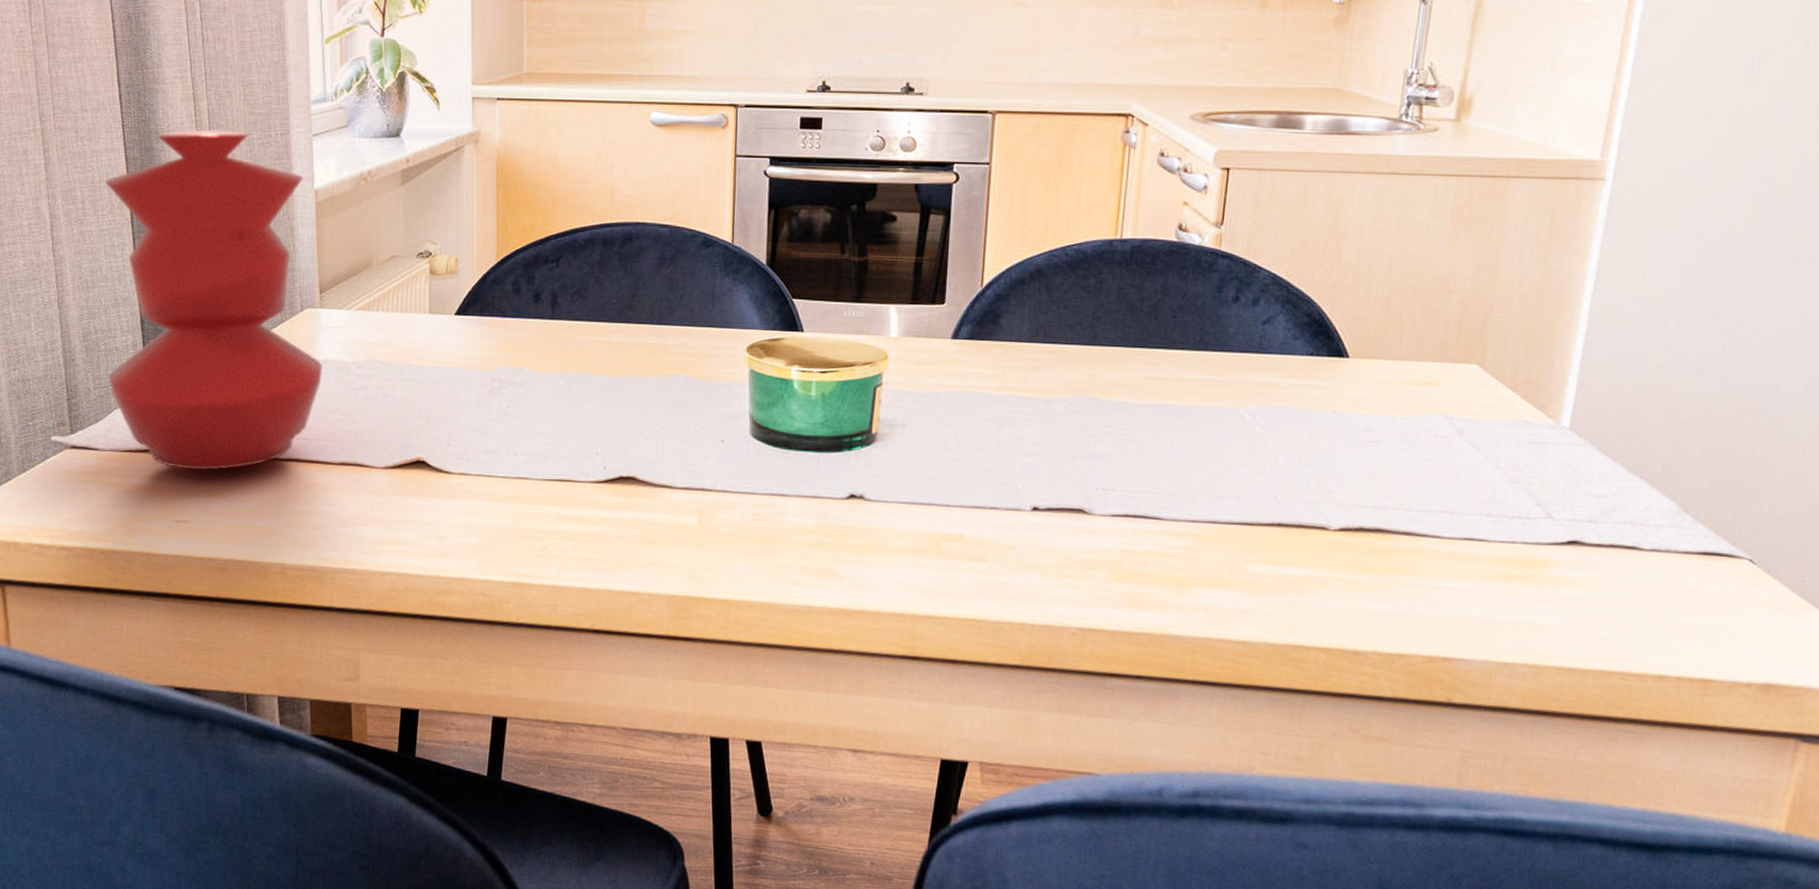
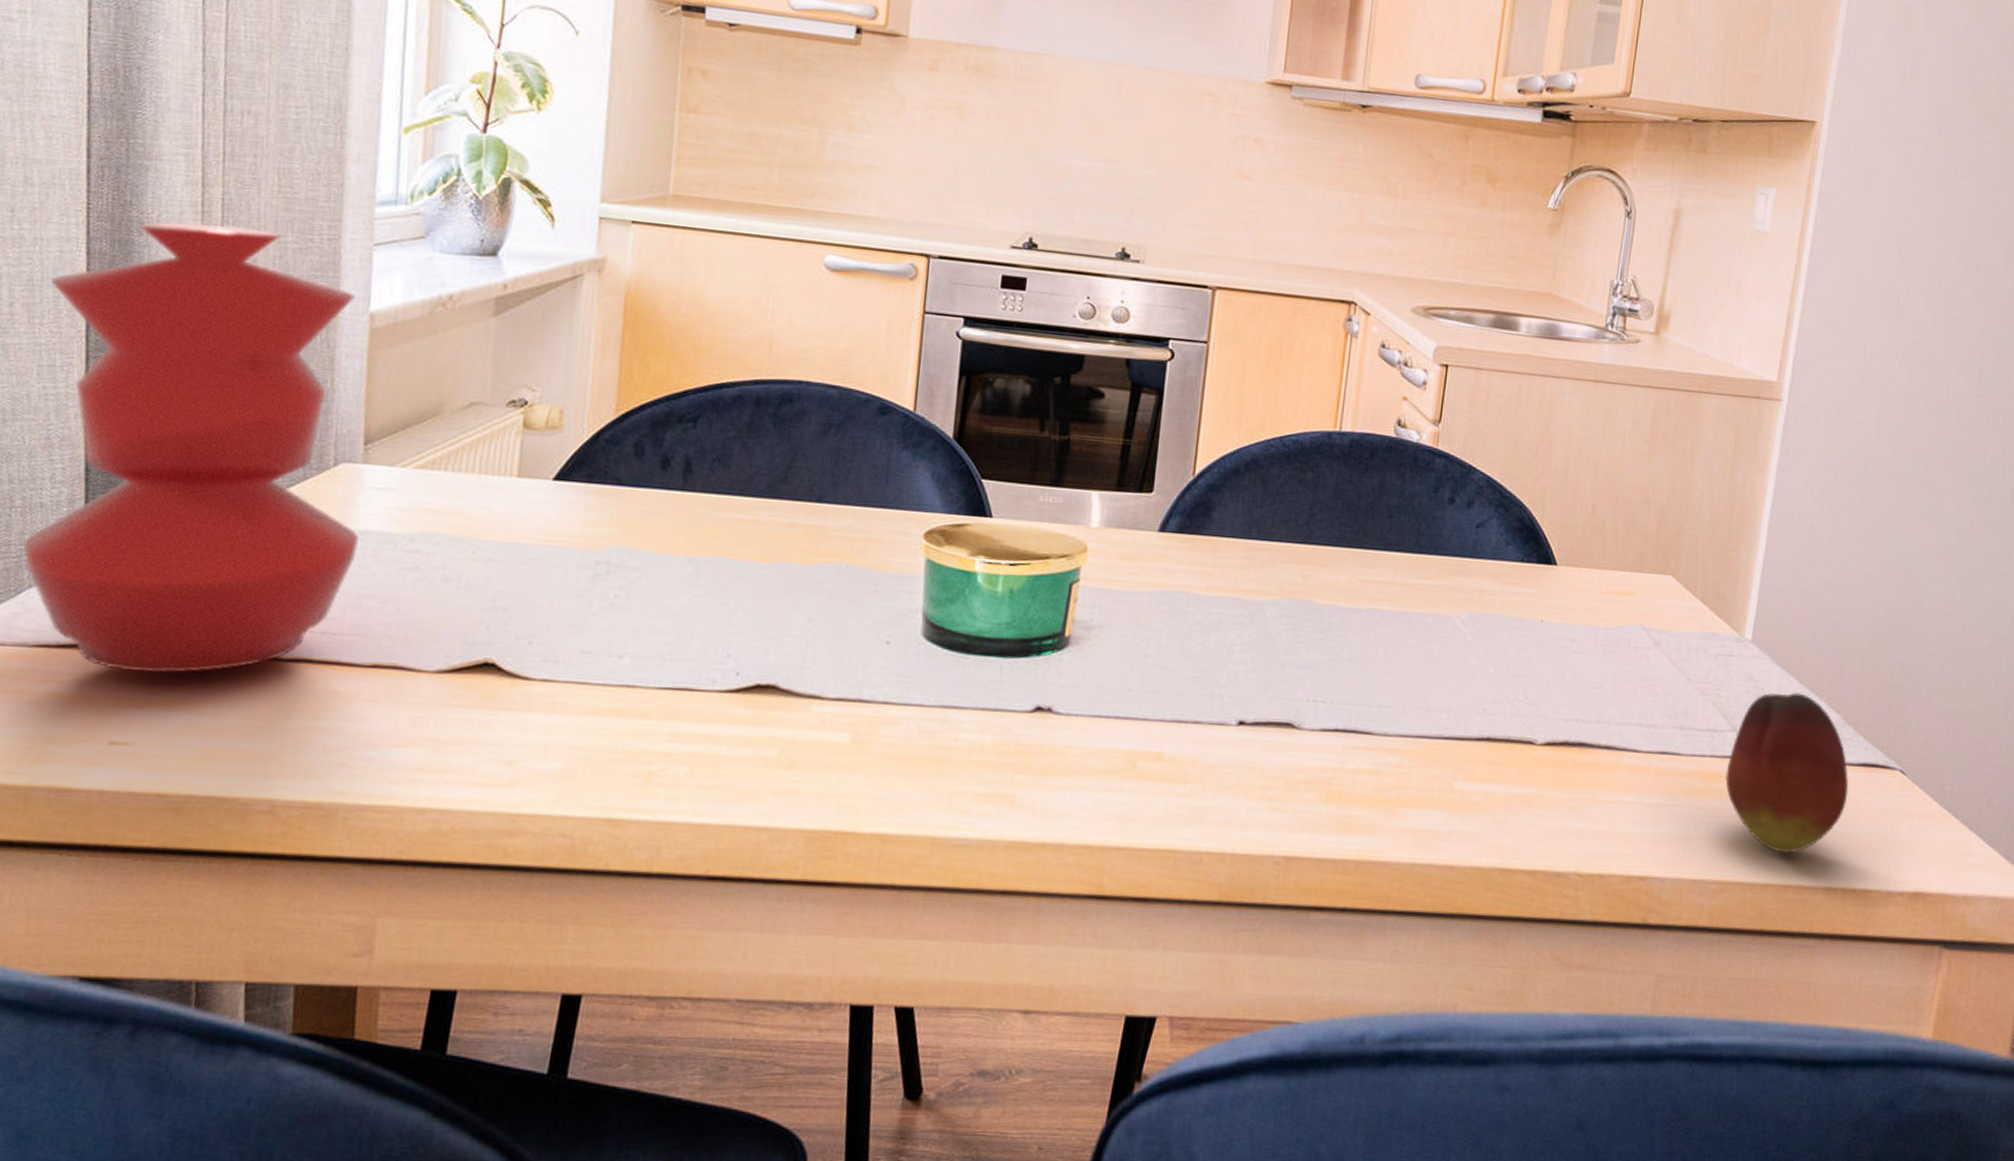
apple: none [1539,480,1685,640] -> present [1725,692,1849,854]

